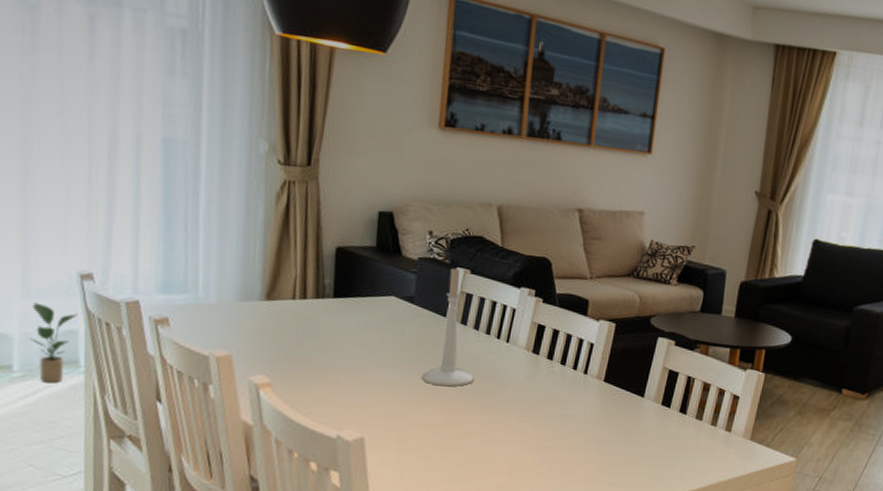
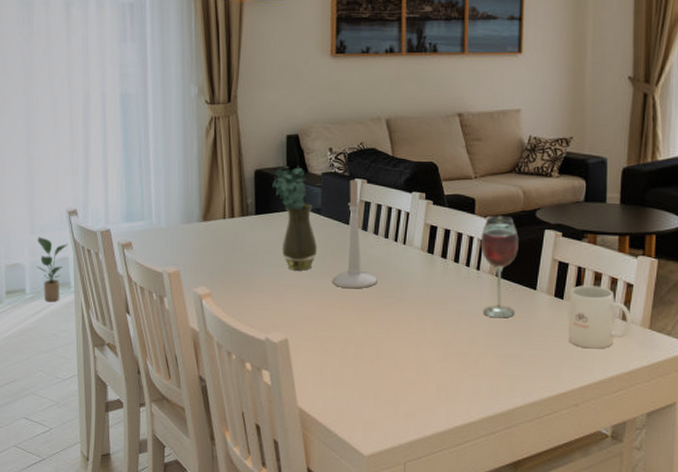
vase: none [357,241,407,364] -> present [272,163,317,271]
wineglass: none [587,319,631,424] -> present [480,215,519,318]
mug: none [671,395,735,458] -> present [567,285,631,349]

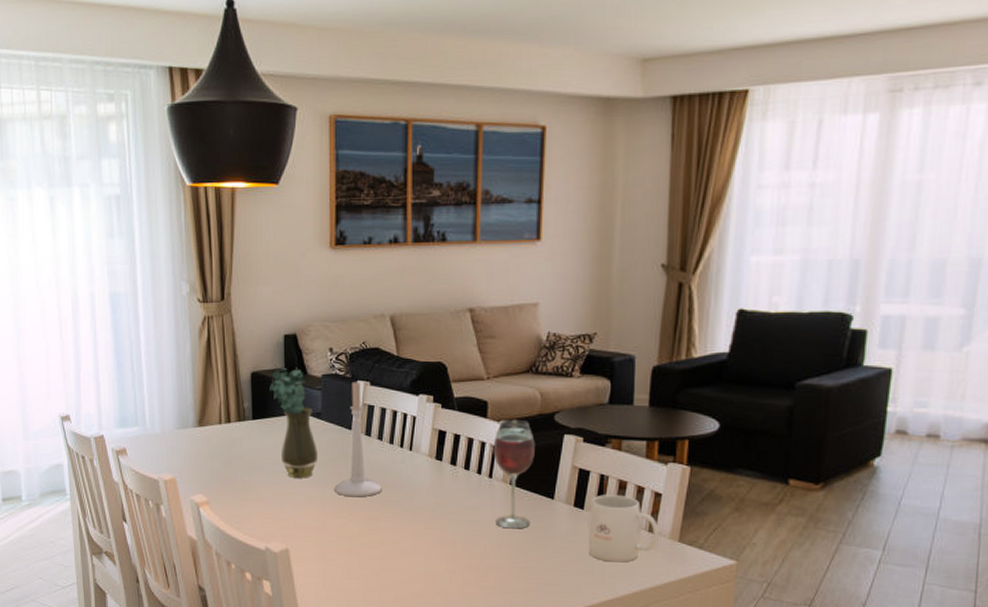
potted plant: present [37,237,68,302] -> none [31,443,62,510]

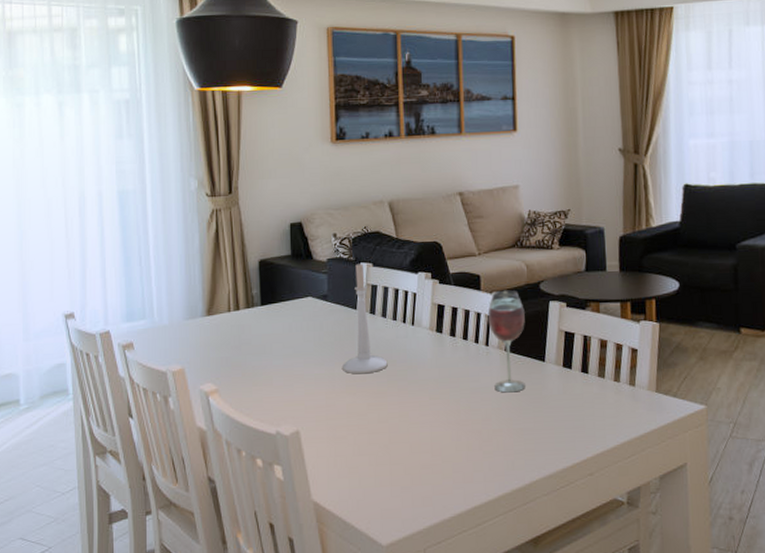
vase: present [270,364,317,478] -> none [277,251,325,360]
mug: present [587,494,659,563] -> none [576,353,639,416]

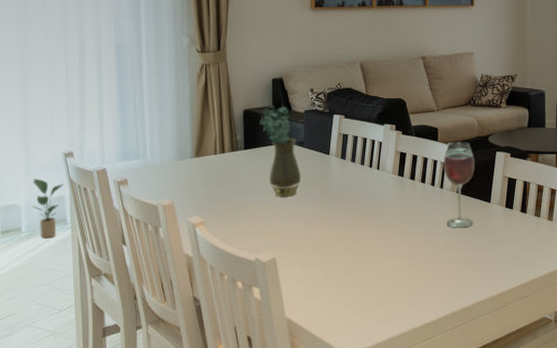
potted plant: none [32,343,66,412] -> present [33,178,65,239]
vase: none [277,251,325,360] -> present [260,103,301,197]
candlestick: present [343,262,388,374] -> none [316,114,355,211]

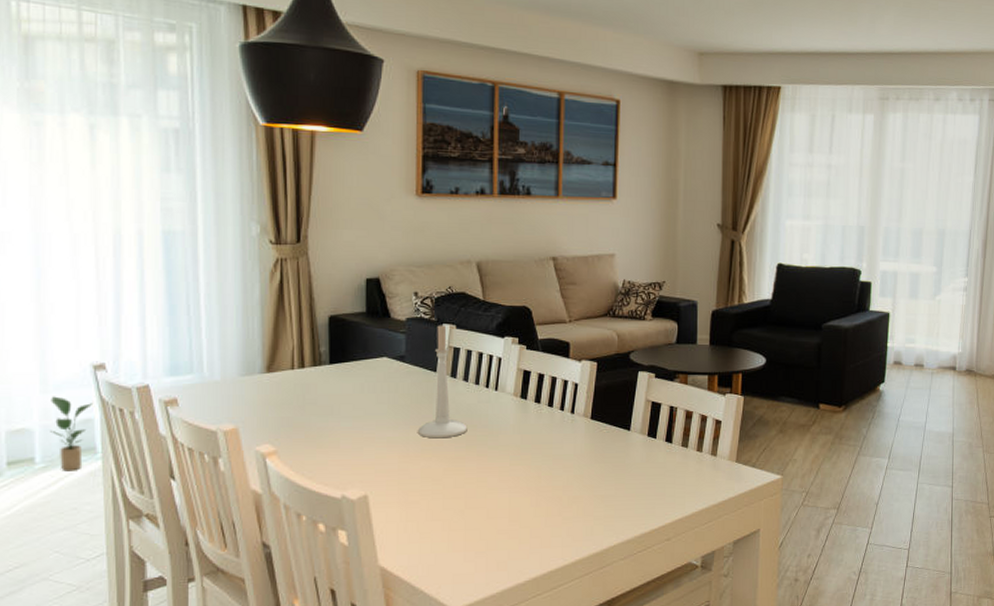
vase: present [260,103,301,197] -> none [349,308,400,422]
candlestick: none [316,114,355,211] -> present [418,324,467,439]
wineglass: present [443,141,475,228] -> none [575,358,613,460]

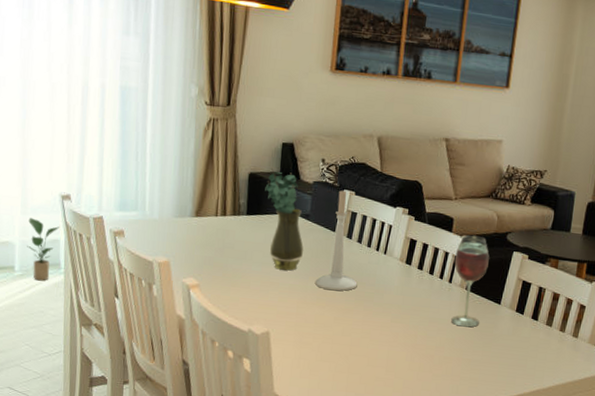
vase: none [349,308,400,422] -> present [265,168,304,271]
wineglass: none [575,358,613,460] -> present [451,235,490,328]

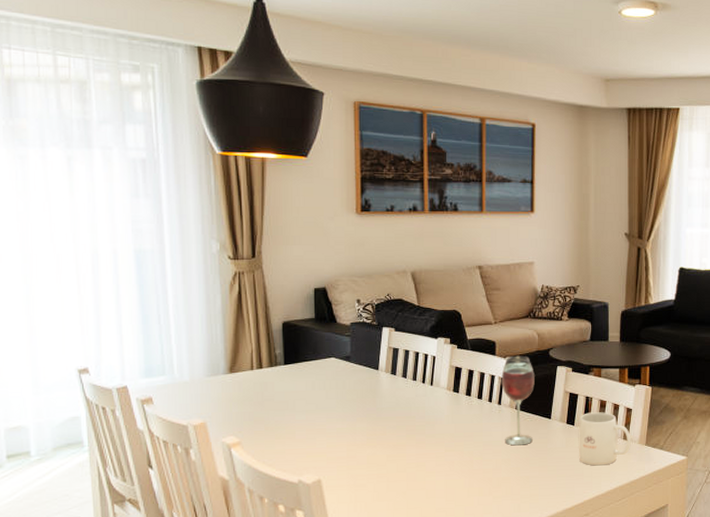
potted plant: present [27,217,60,281] -> none [42,397,80,463]
vase: present [265,168,304,271] -> none [301,315,347,415]
candlestick: present [315,189,358,291] -> none [364,327,407,429]
mug: none [524,303,581,360] -> present [578,412,631,466]

